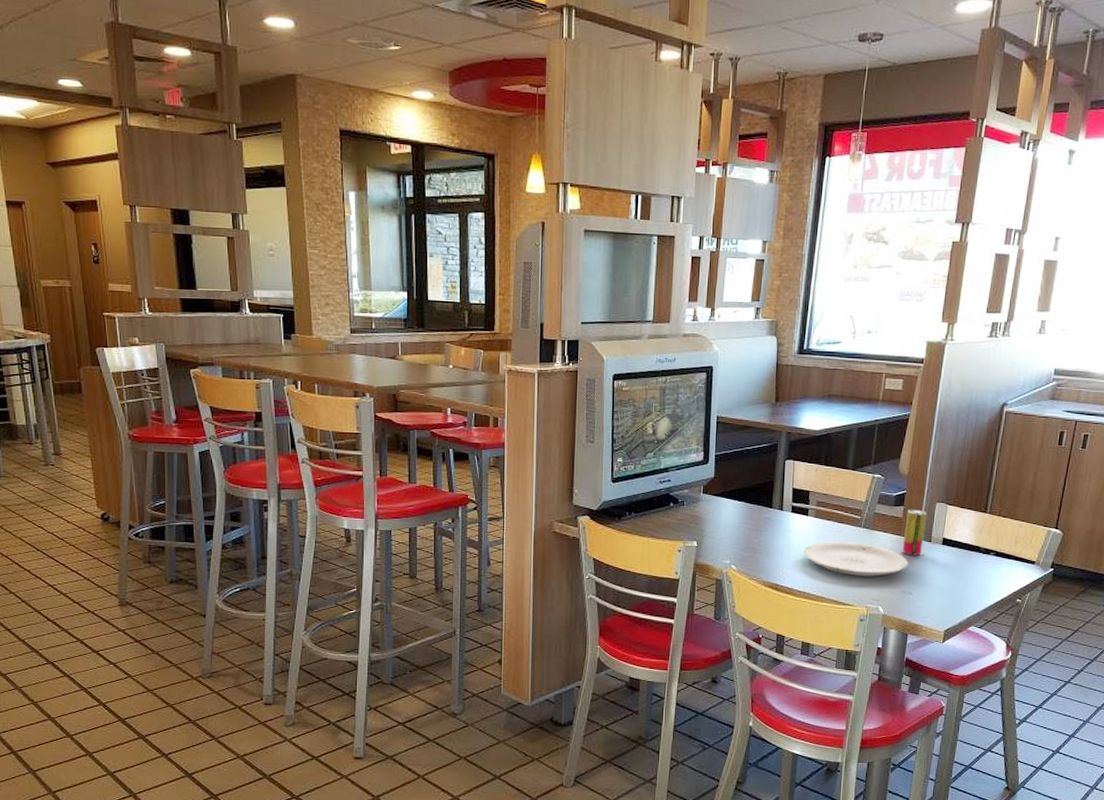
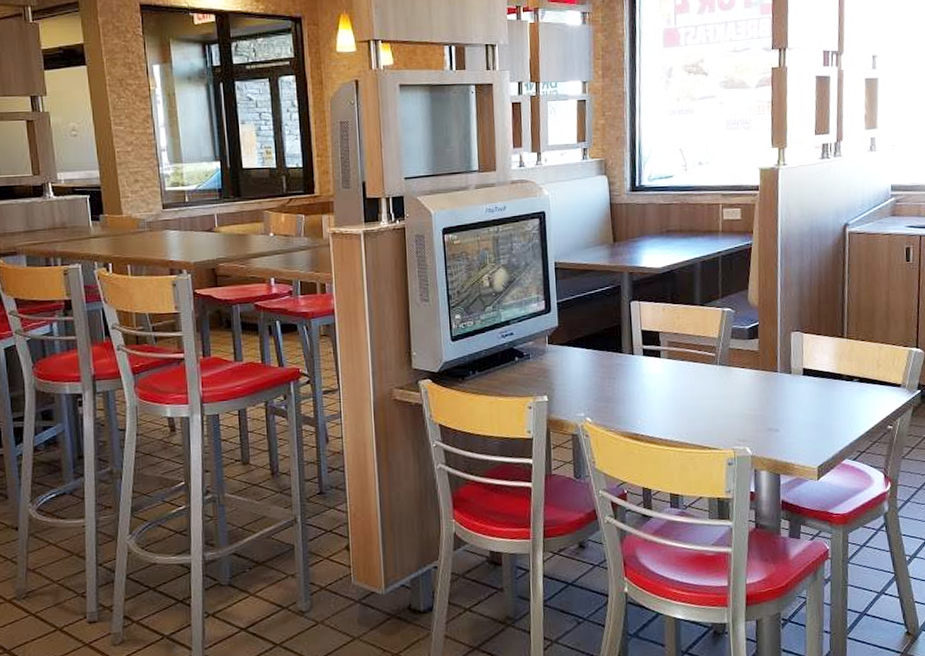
plate: present [803,541,908,577] -> none [660,381,771,417]
beverage can: present [902,509,927,556] -> none [762,340,784,390]

